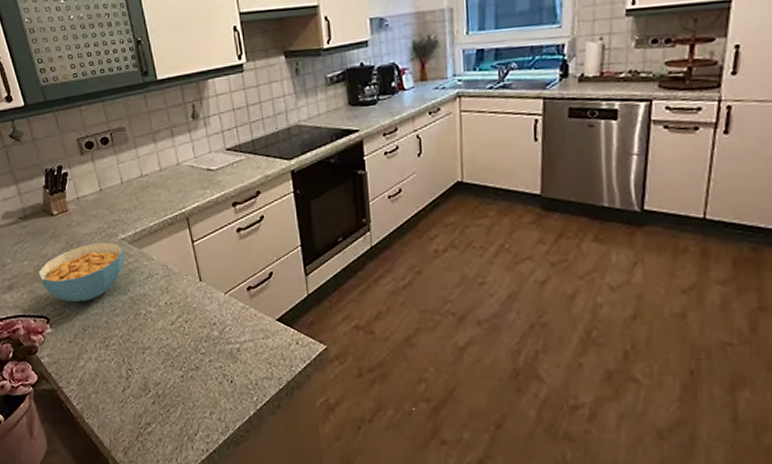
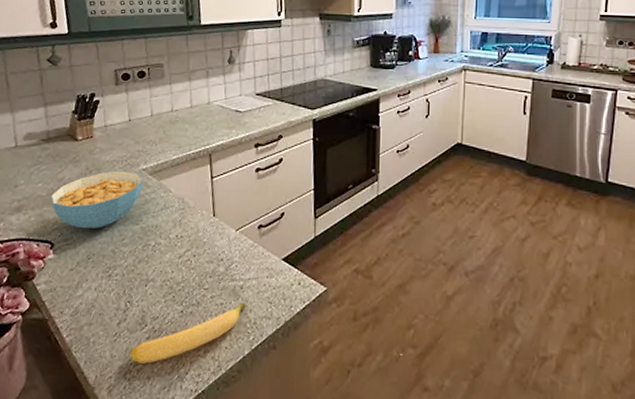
banana: none [138,364,245,427] -> present [130,302,245,364]

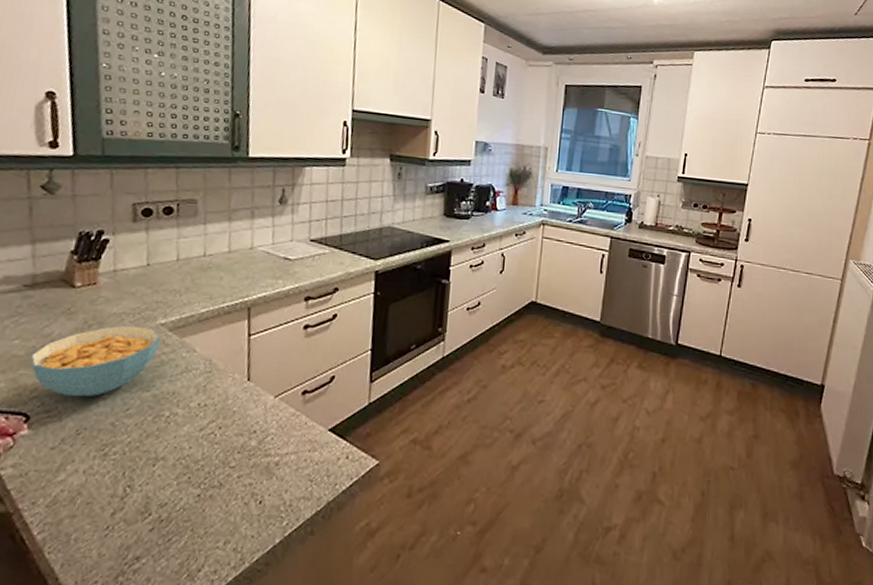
banana: present [130,302,245,364] -> none [125,481,280,562]

